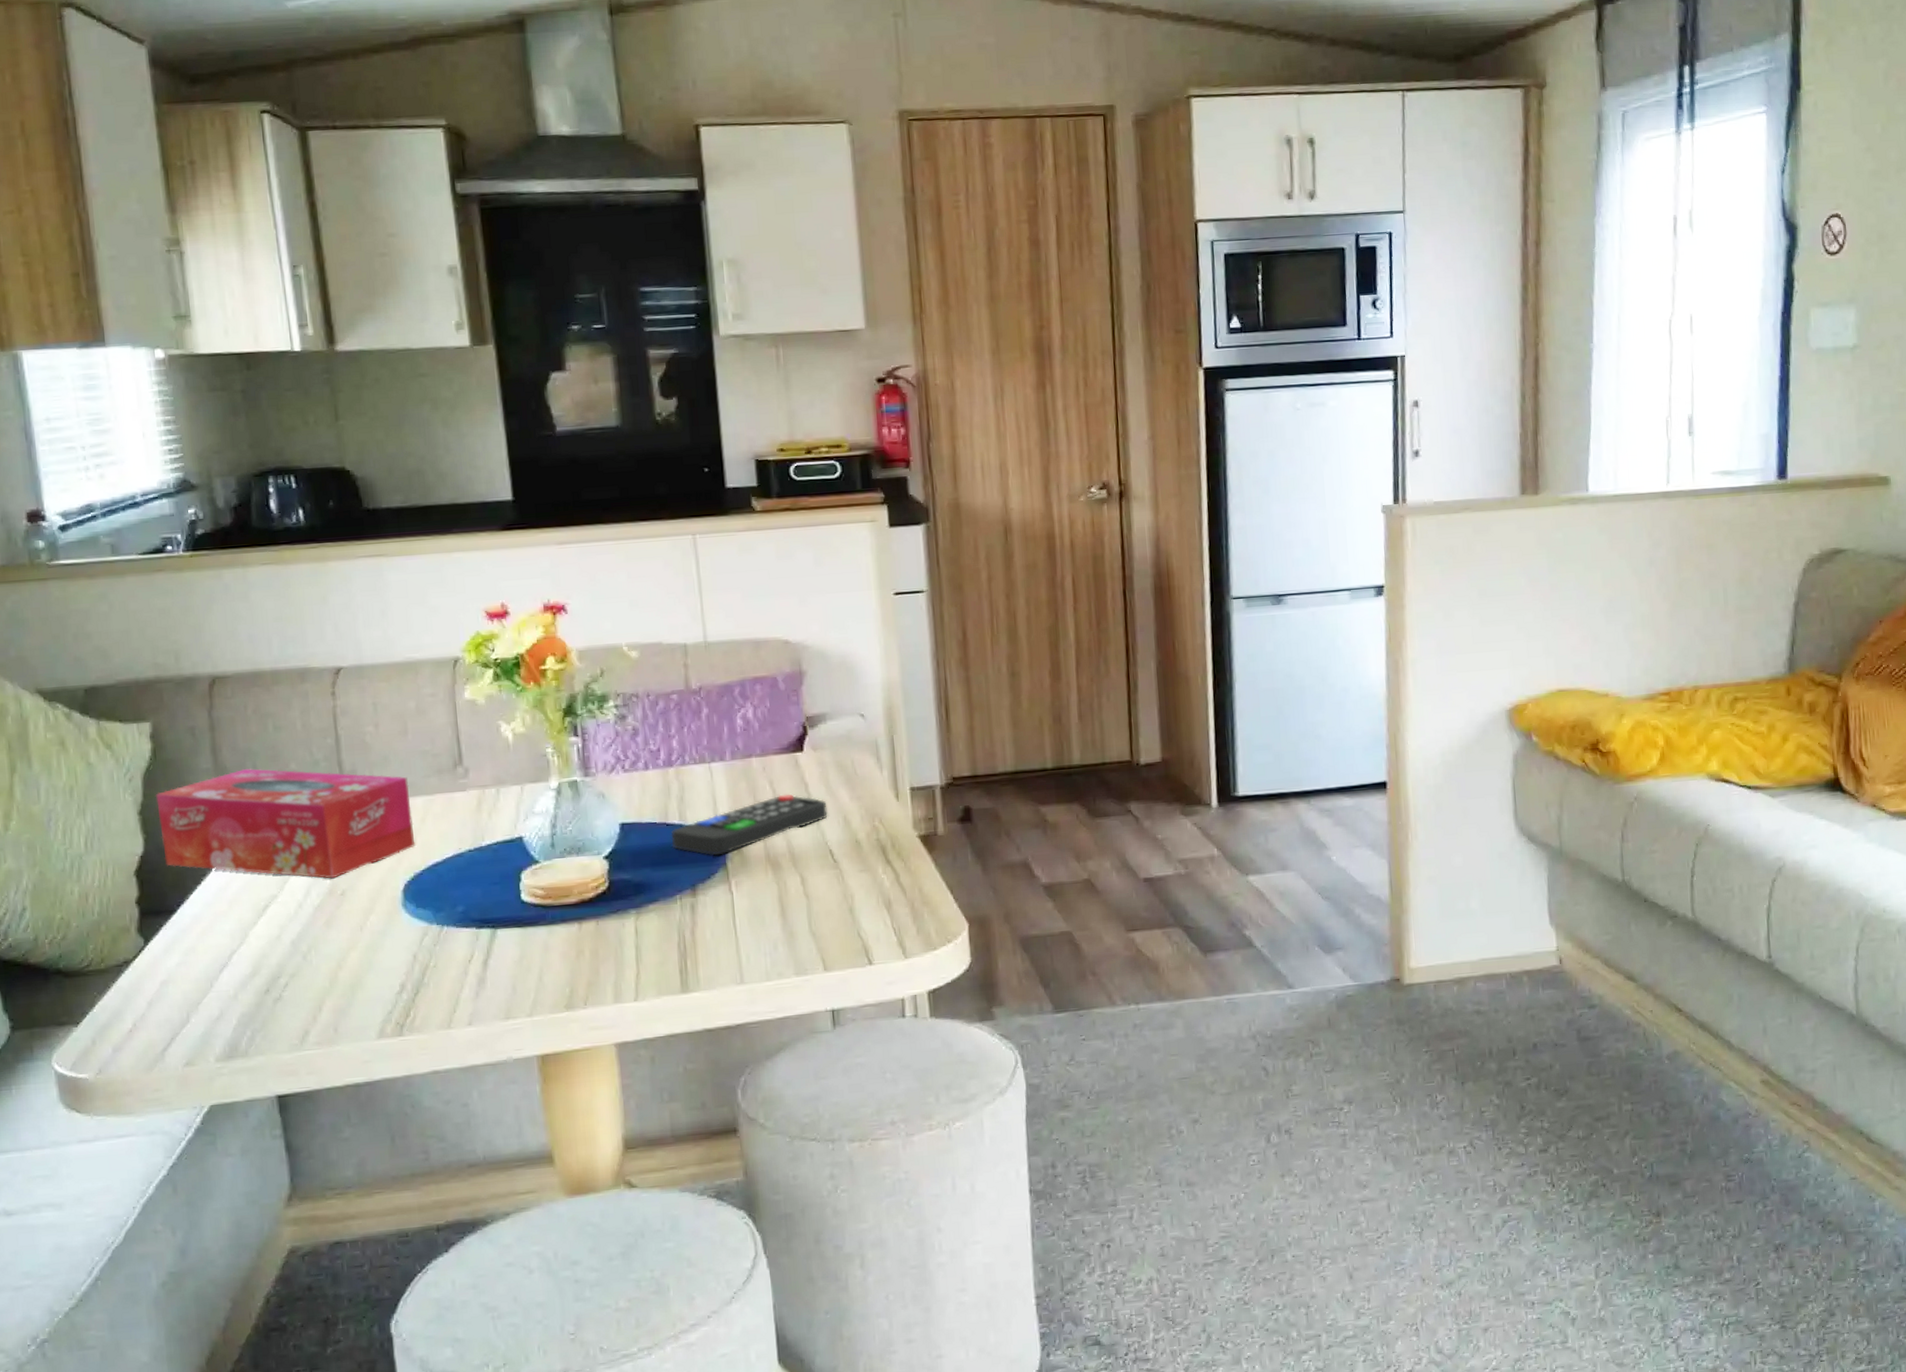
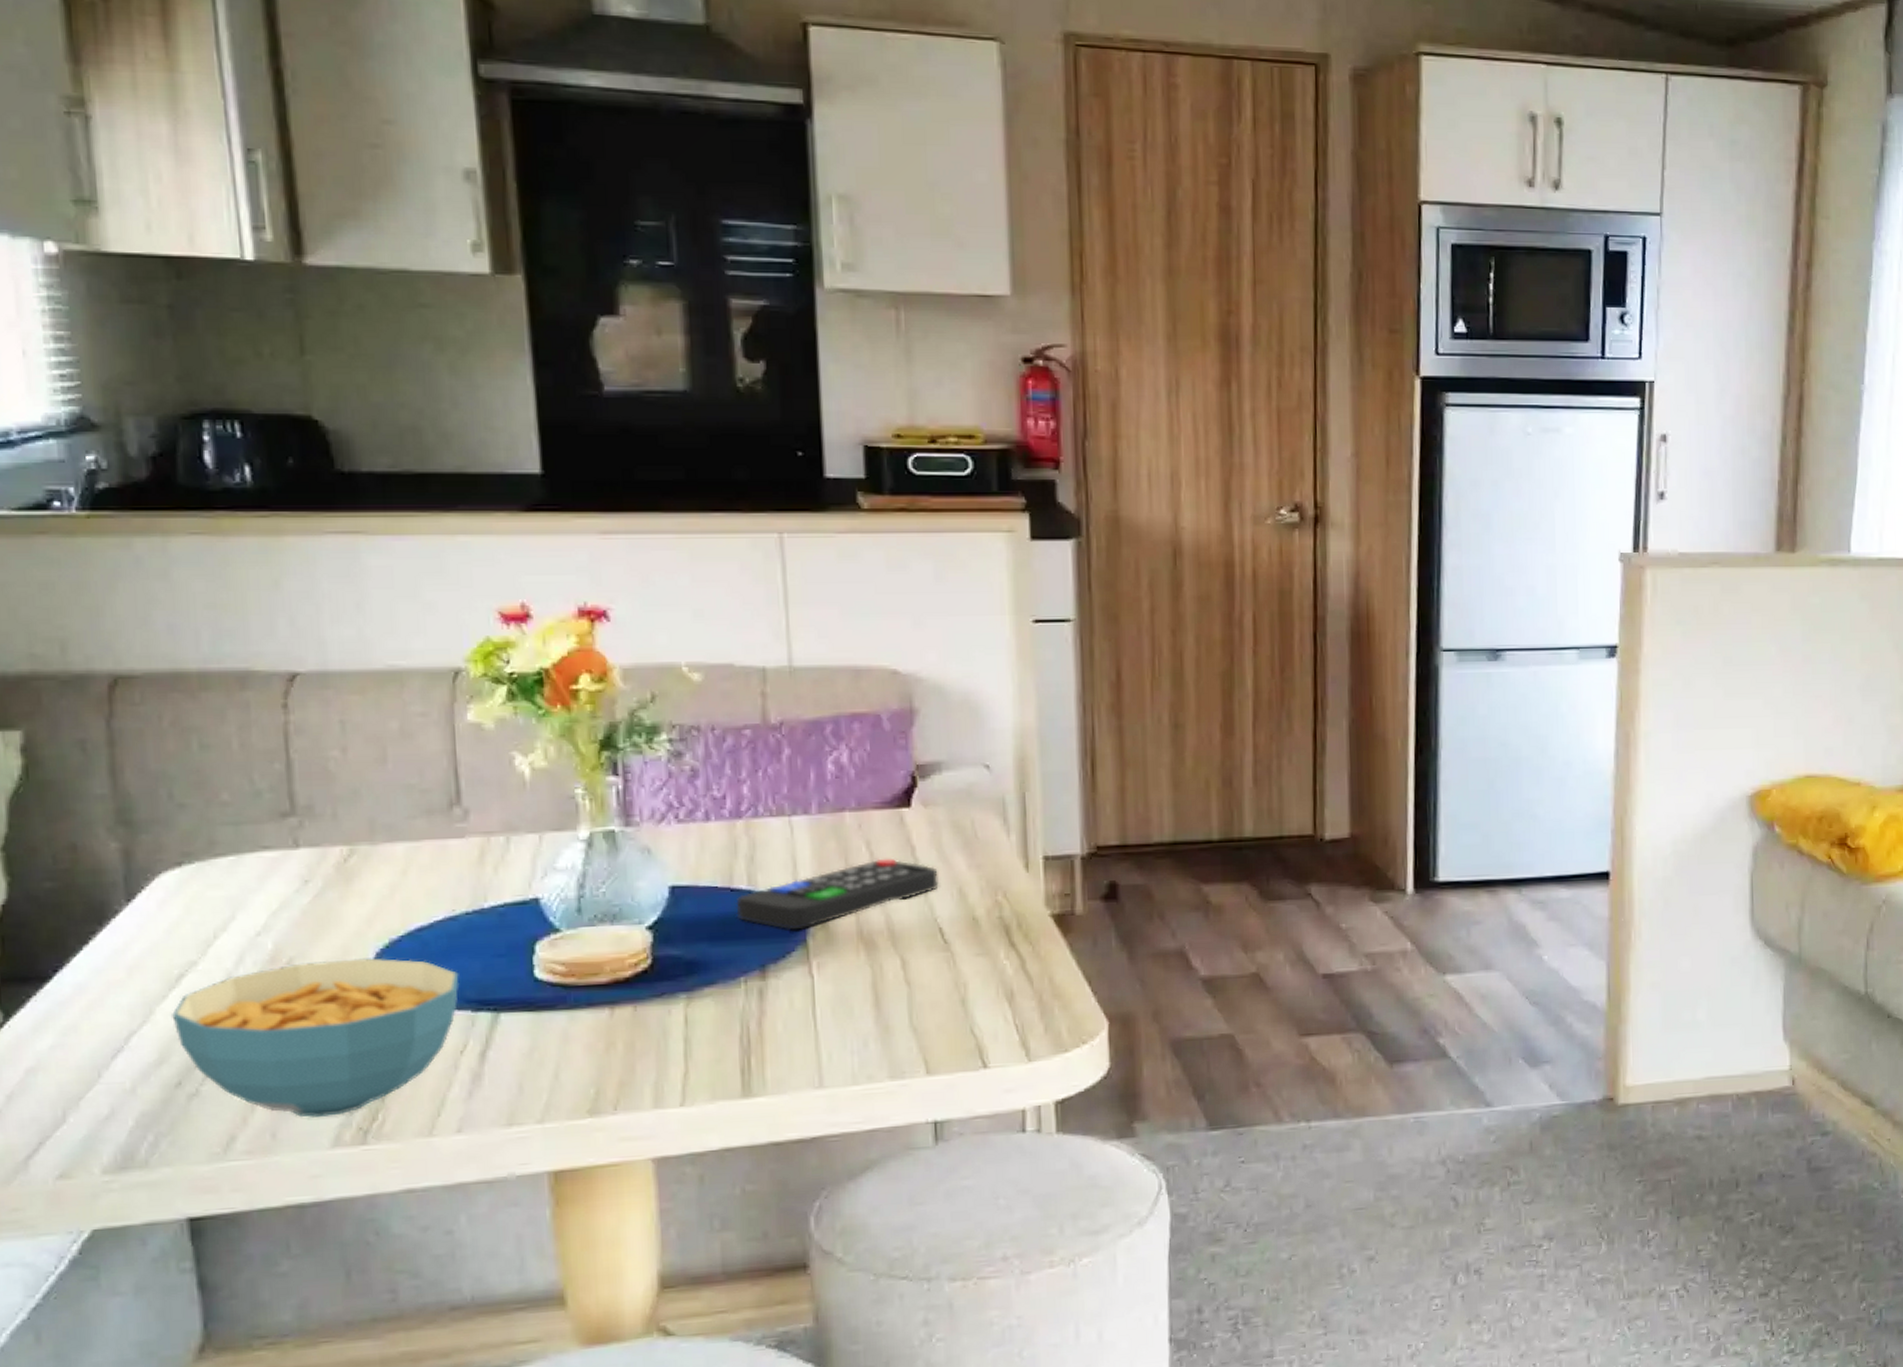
tissue box: present [155,768,416,879] -> none [25,797,393,943]
cereal bowl: none [261,888,466,1015] -> present [172,958,460,1117]

